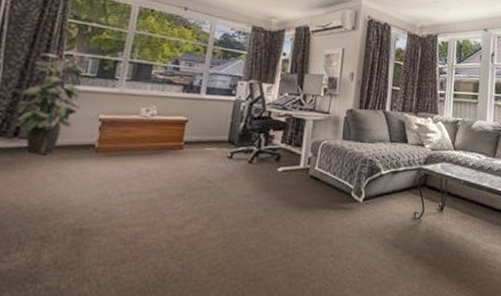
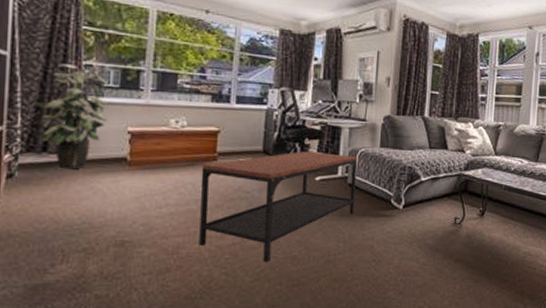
coffee table: none [157,141,320,256] -> present [199,150,358,263]

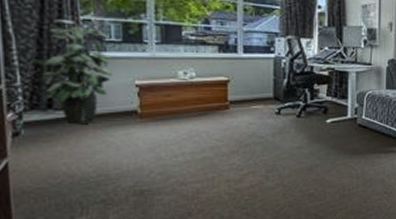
coffee table: present [199,150,358,263] -> none [214,95,366,202]

